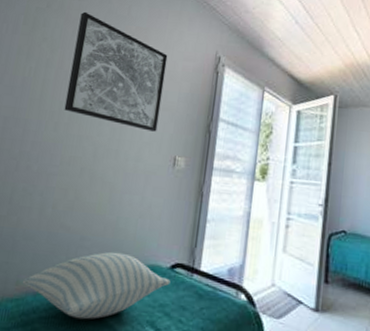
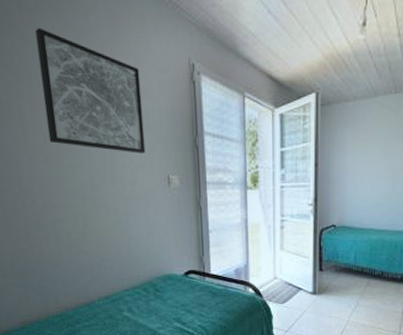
pillow: present [23,251,171,320] -> none [61,267,187,324]

